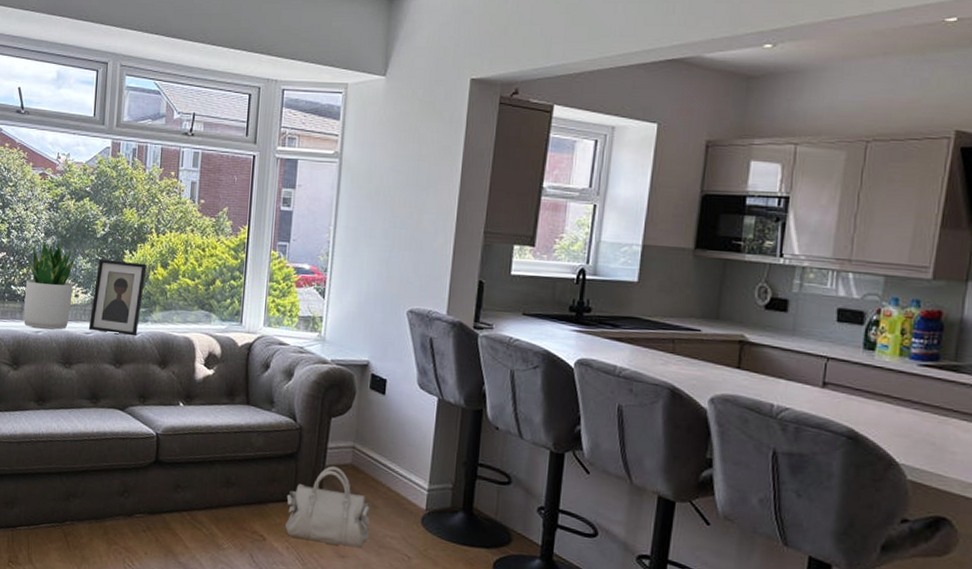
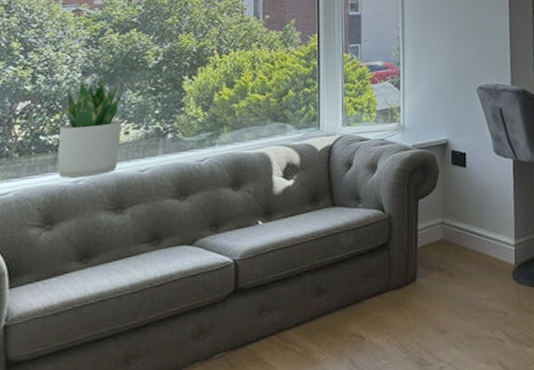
picture frame: present [88,259,147,336] -> none [143,86,210,167]
shoulder bag: present [285,466,371,548] -> none [382,245,467,328]

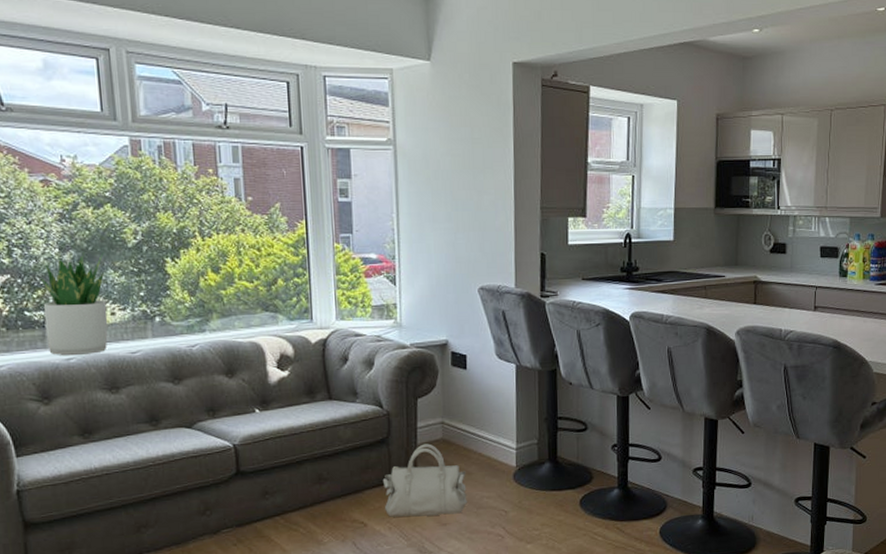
shoulder bag: none [382,245,467,328] -> present [382,443,467,517]

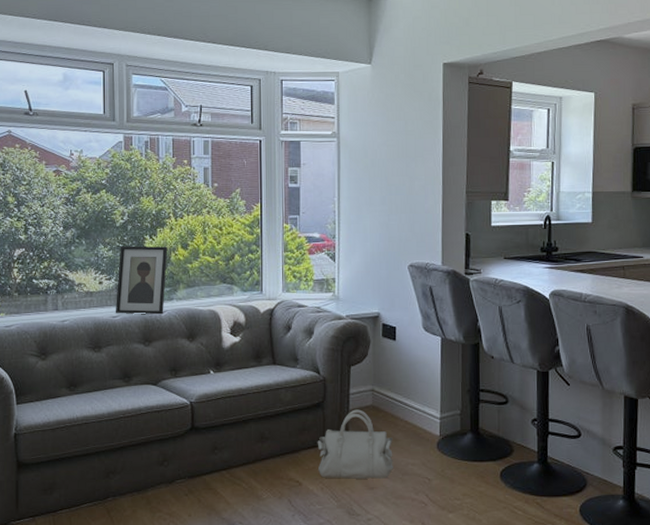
planter: present [40,252,109,356] -> none [47,230,97,318]
picture frame: none [133,270,196,350] -> present [115,245,168,315]

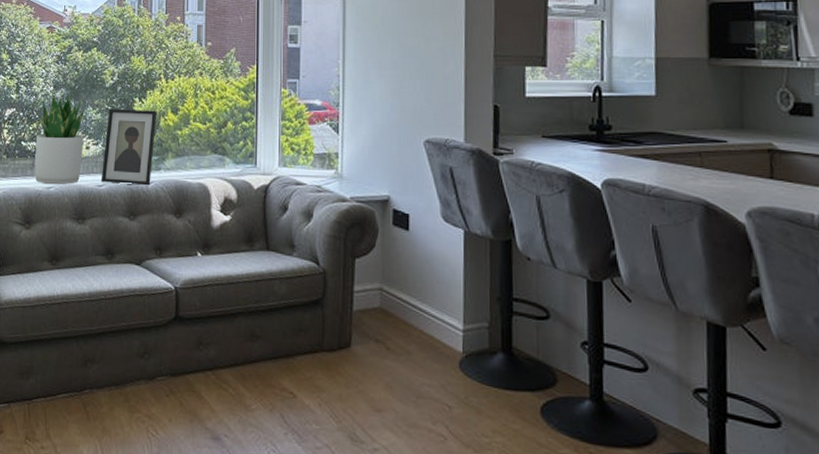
planter: none [47,230,97,318] -> present [35,91,86,185]
shoulder bag: present [317,409,393,479] -> none [315,311,405,400]

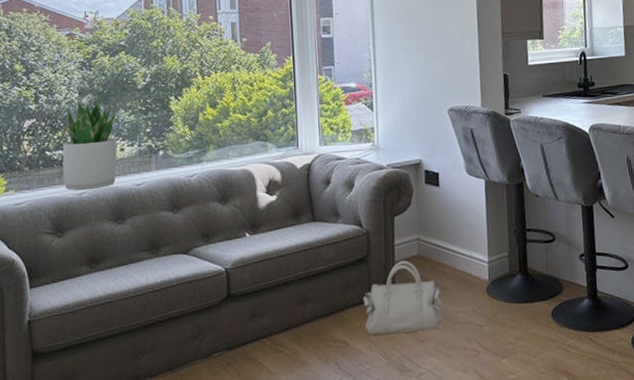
picture frame: present [100,108,157,186] -> none [139,106,195,182]
shoulder bag: none [315,311,405,400] -> present [363,260,443,336]

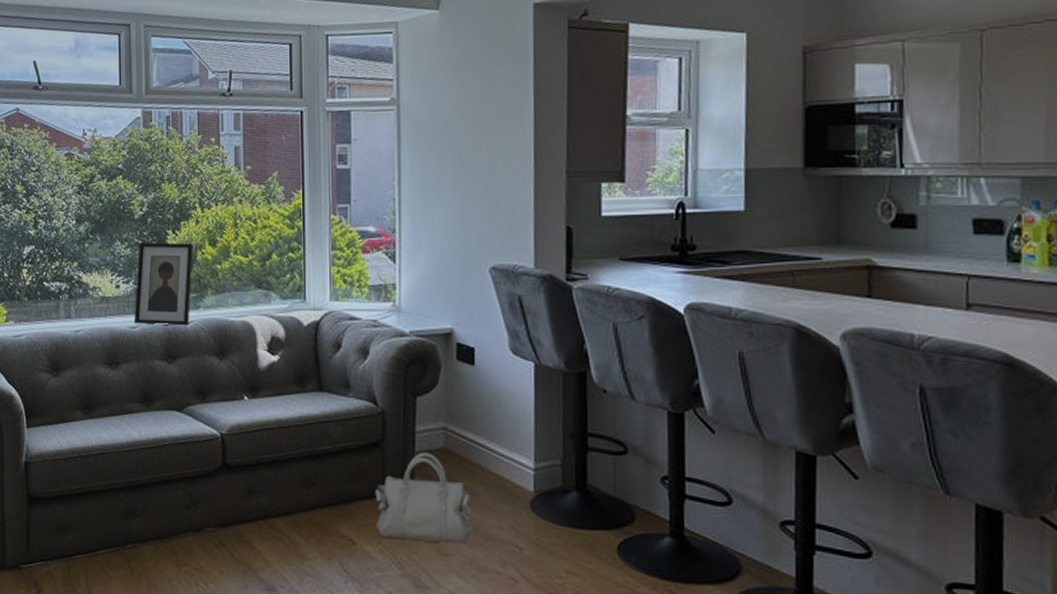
planter: present [61,95,118,191] -> none [59,224,113,328]
picture frame: none [139,106,195,182] -> present [134,242,193,326]

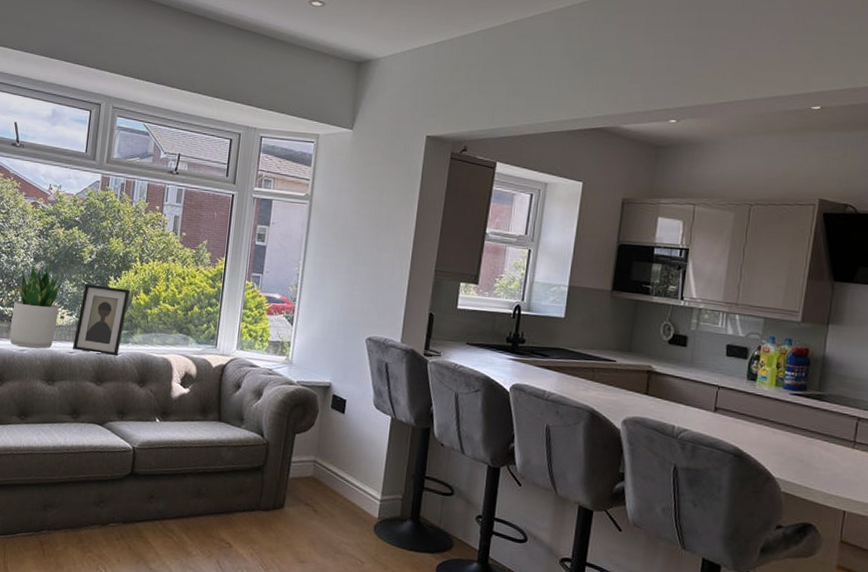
planter: none [59,224,113,328] -> present [10,264,65,349]
shoulder bag: present [374,452,473,544] -> none [250,478,330,554]

